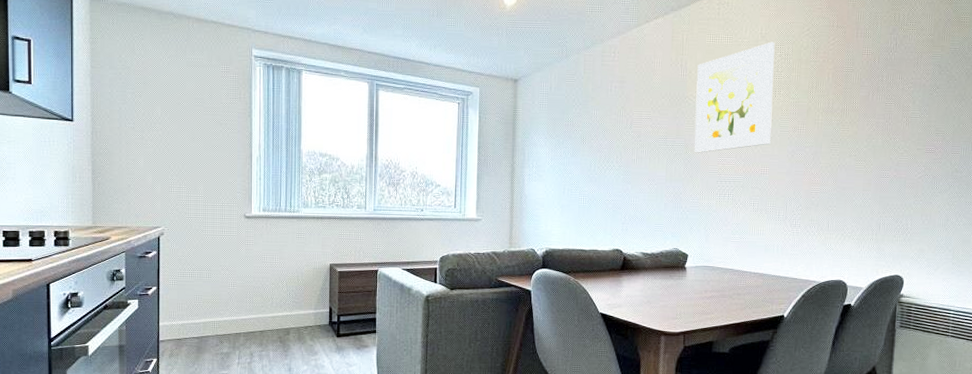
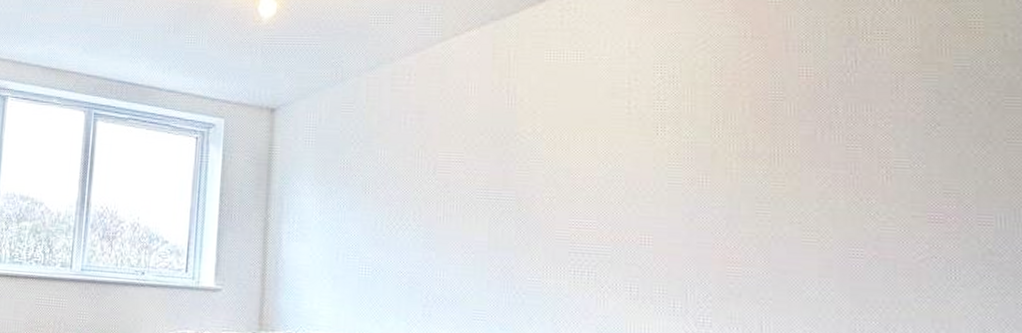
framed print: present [694,41,775,153] -> none [531,59,653,212]

